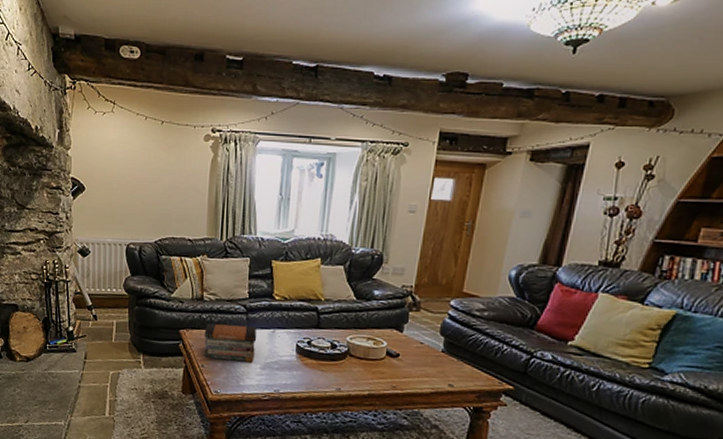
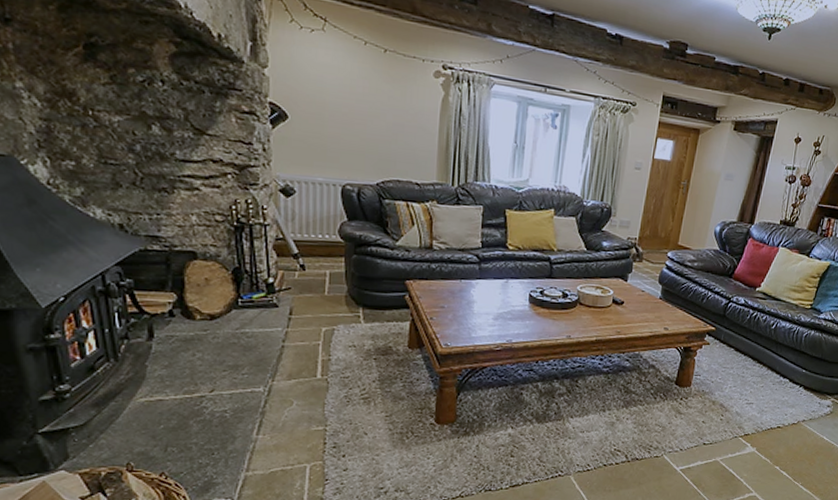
book stack: present [204,323,257,362] -> none [433,274,490,313]

